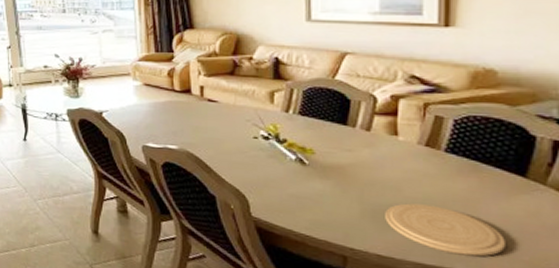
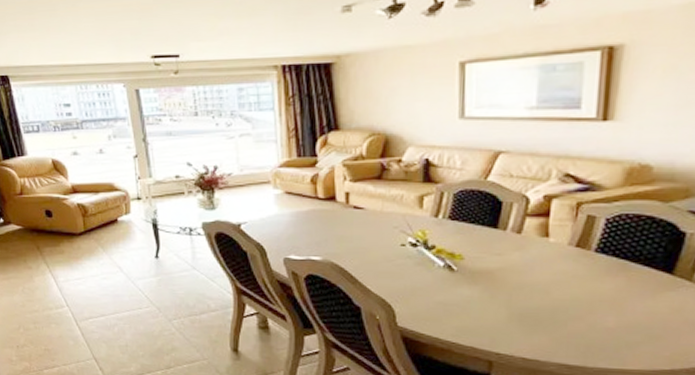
plate: present [385,203,505,257] -> none [532,305,648,355]

